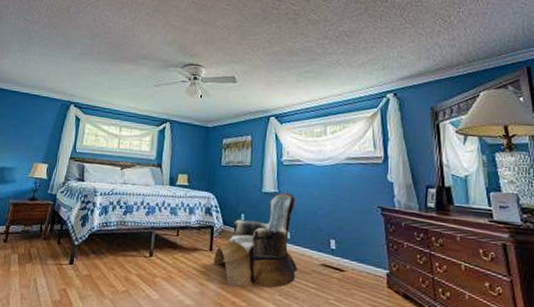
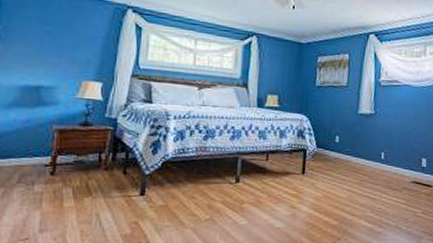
armchair: present [213,192,297,288] -> none [305,114,392,208]

